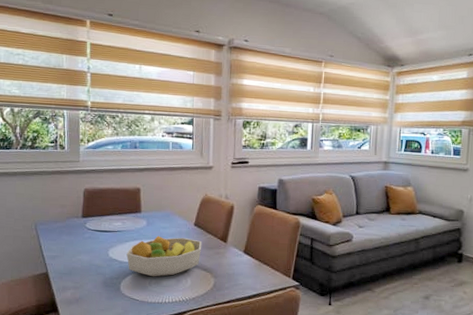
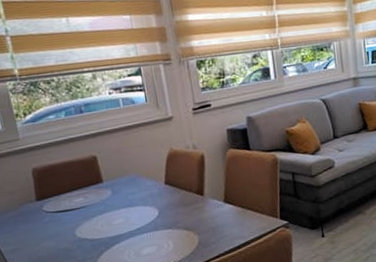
fruit bowl: present [126,236,202,277] -> none [96,199,179,249]

